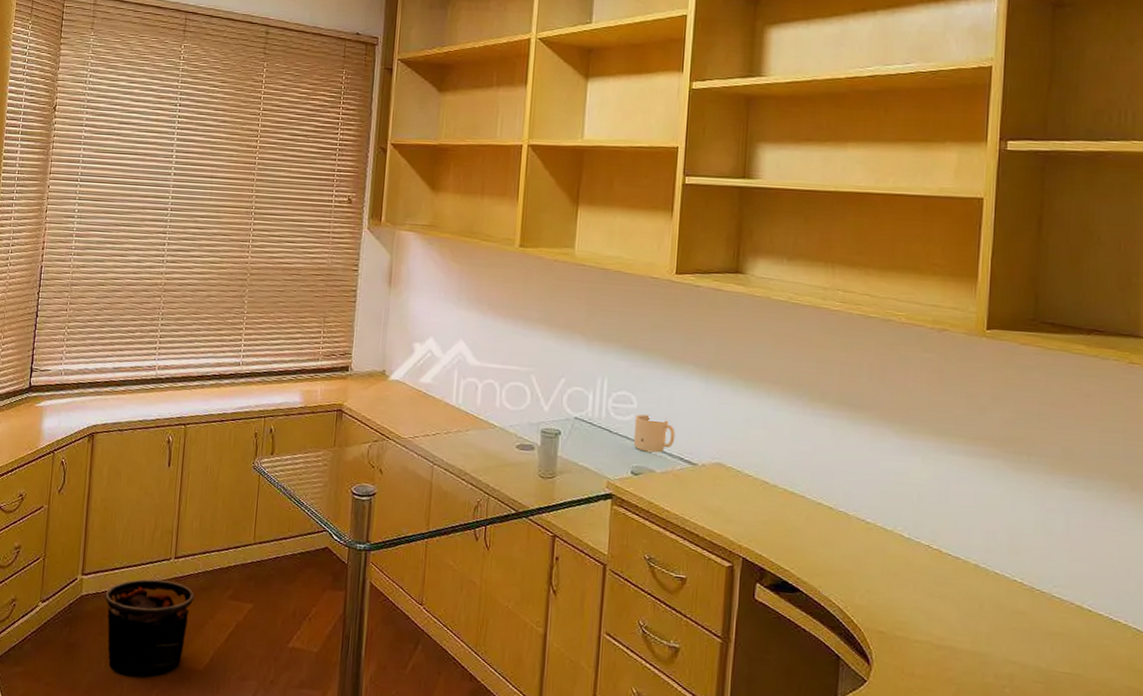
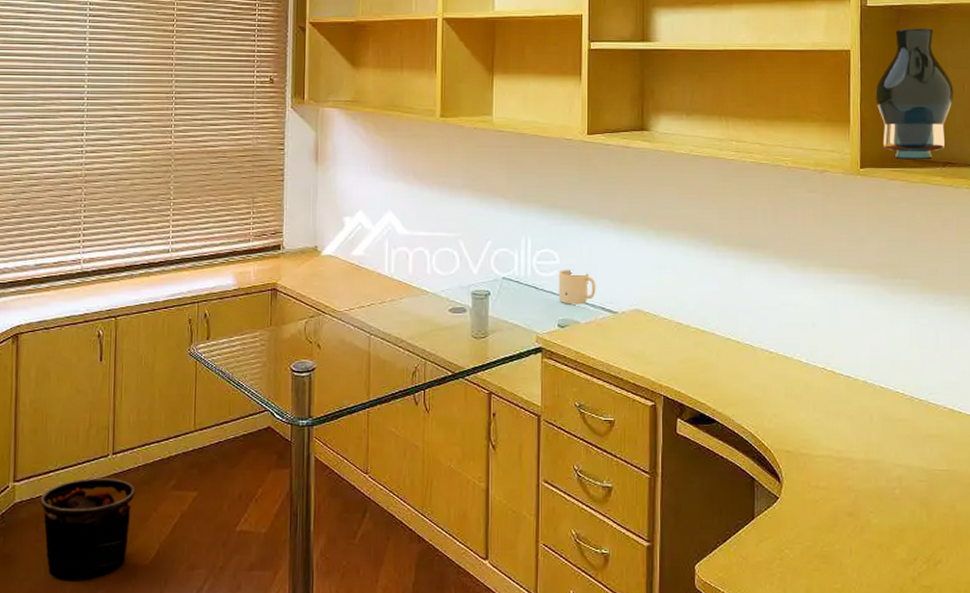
vase: none [1010,177,1107,326] -> present [875,28,954,160]

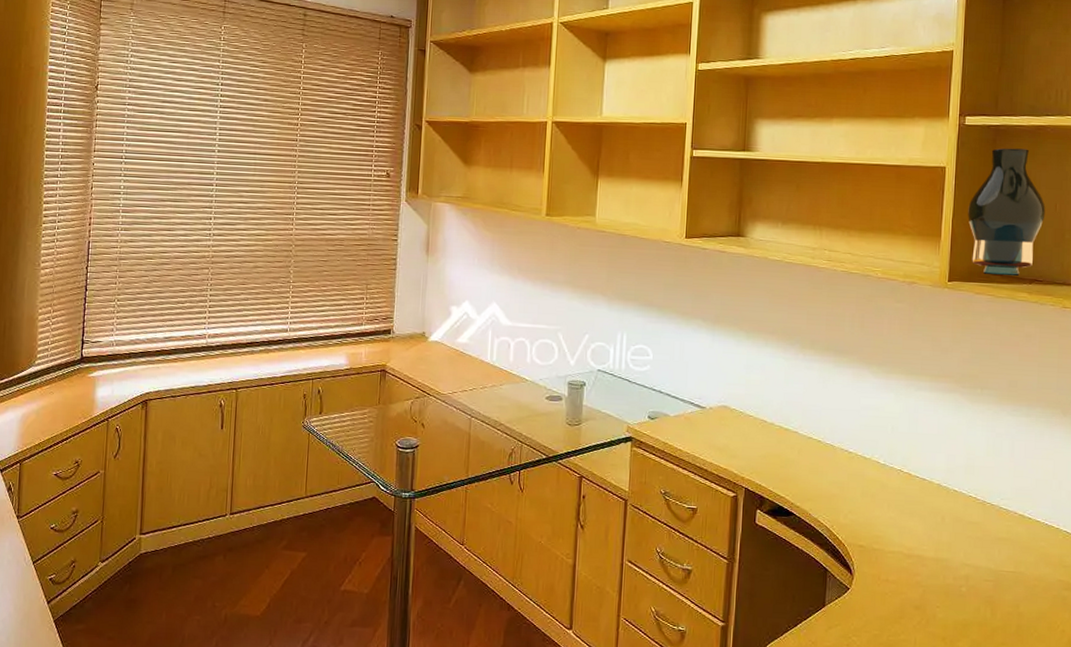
trash bin: present [40,477,136,581] -> none [163,535,251,627]
mug: present [558,269,596,305] -> none [650,364,686,399]

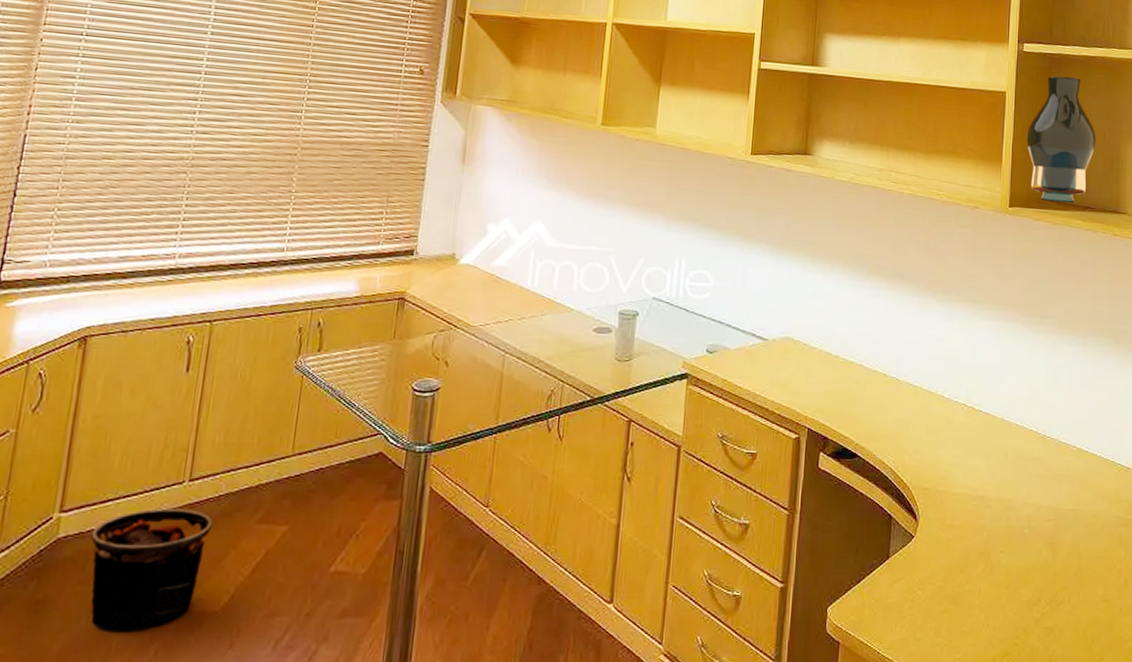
trash bin: none [163,535,251,627] -> present [90,508,214,633]

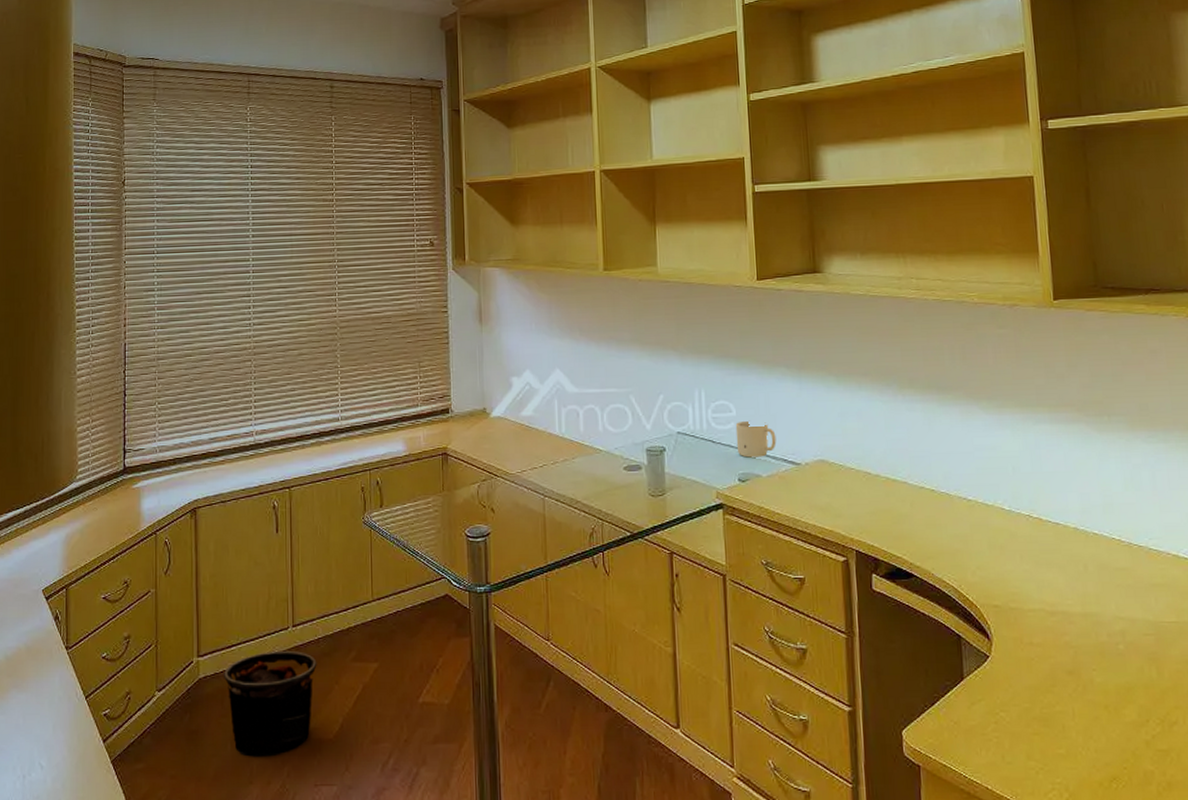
mug: none [709,292,748,330] -> present [735,420,777,458]
vase: present [1026,76,1096,204] -> none [1064,148,1152,289]

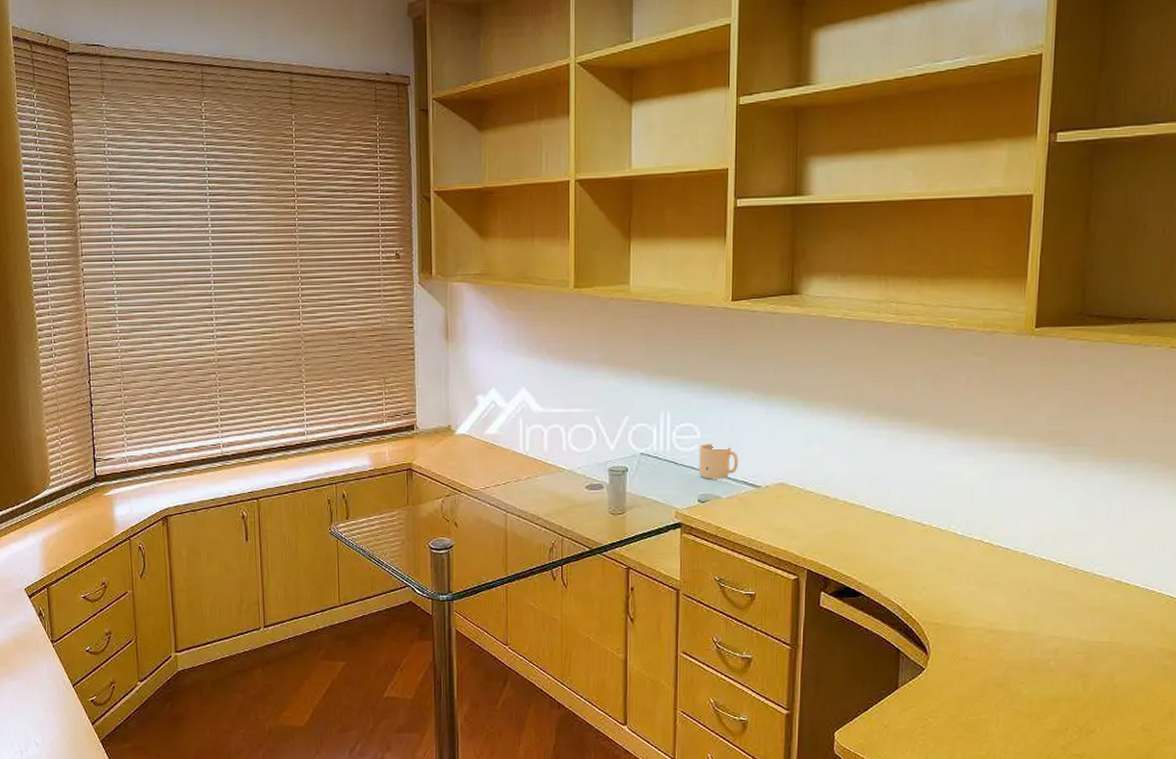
trash bin: present [224,650,317,757] -> none [201,648,288,741]

